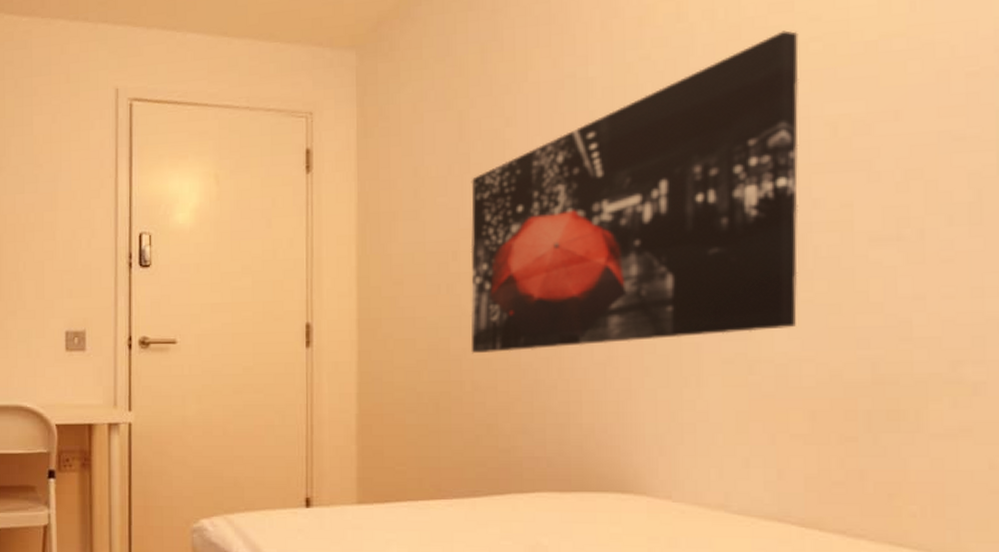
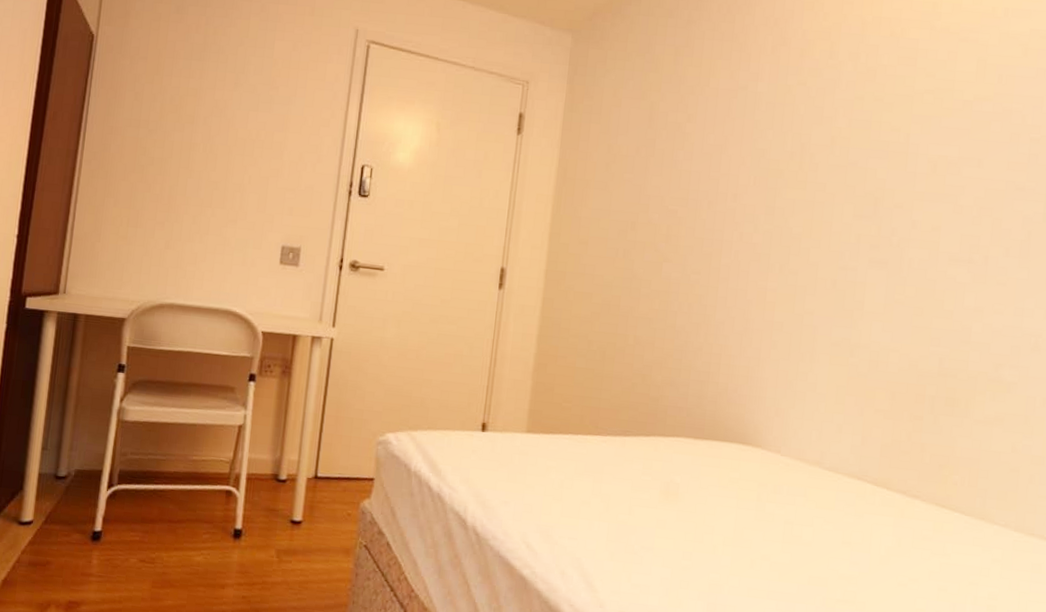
wall art: present [470,30,799,353] -> none [637,80,917,323]

